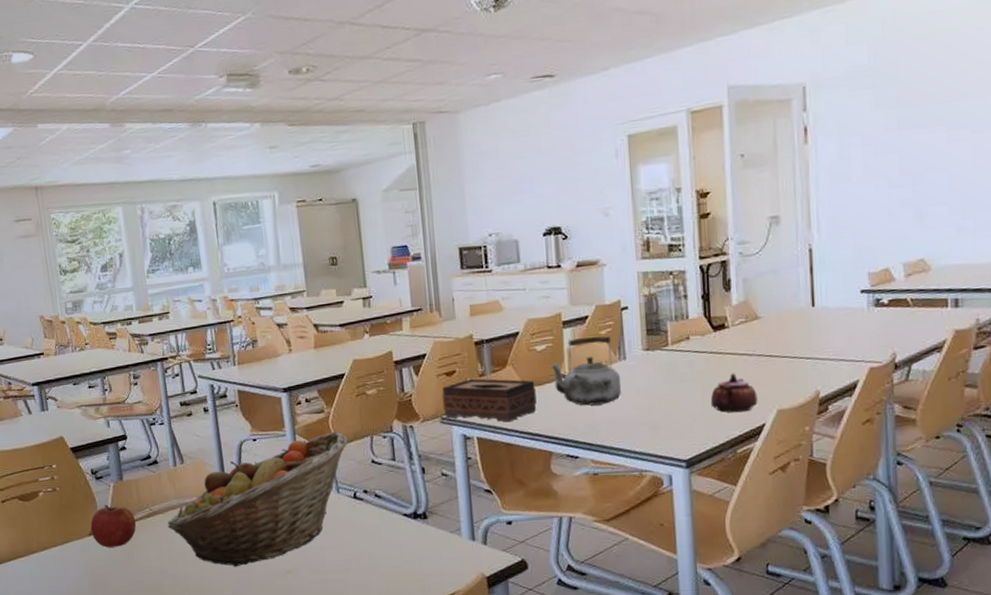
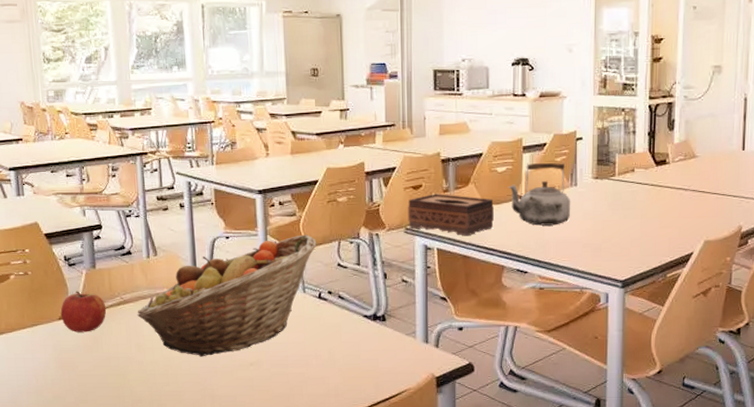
teapot: present [710,373,758,413] -> none [647,205,689,241]

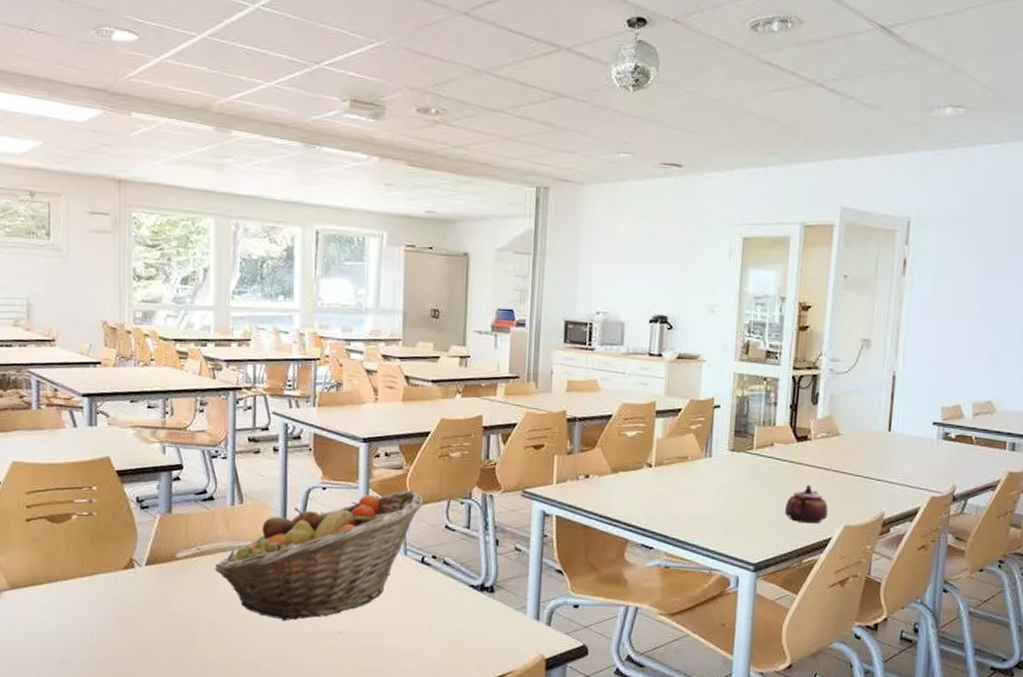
apple: present [60,291,107,332] -> none [126,537,180,585]
tissue box: present [407,194,494,236] -> none [526,455,621,504]
kettle: present [508,162,571,226] -> none [637,428,705,499]
teapot: none [647,205,689,241] -> present [784,484,828,524]

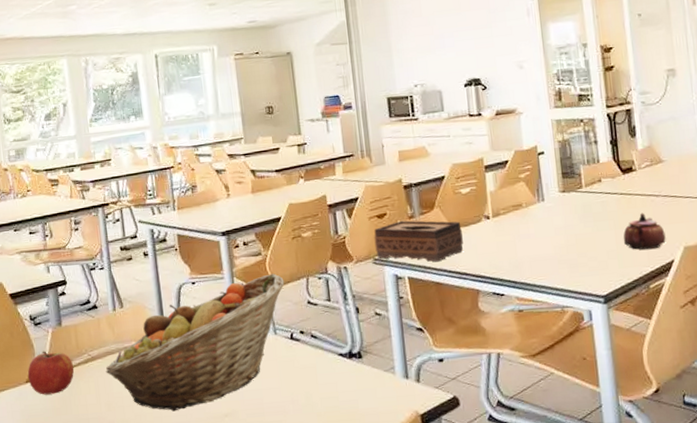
apple: none [126,537,180,585] -> present [27,351,75,395]
tissue box: none [526,455,621,504] -> present [374,220,463,262]

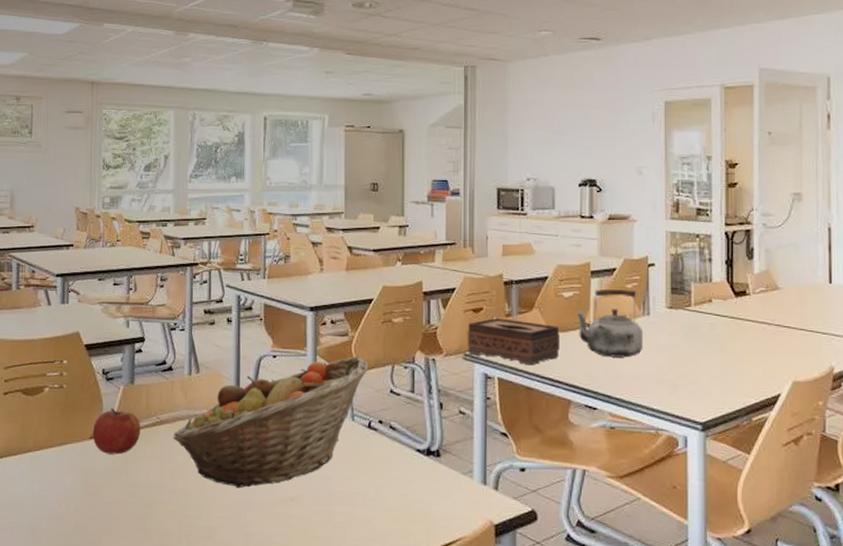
kettle: none [474,178,541,245] -> present [575,288,644,358]
teapot: present [623,212,666,250] -> none [728,340,774,380]

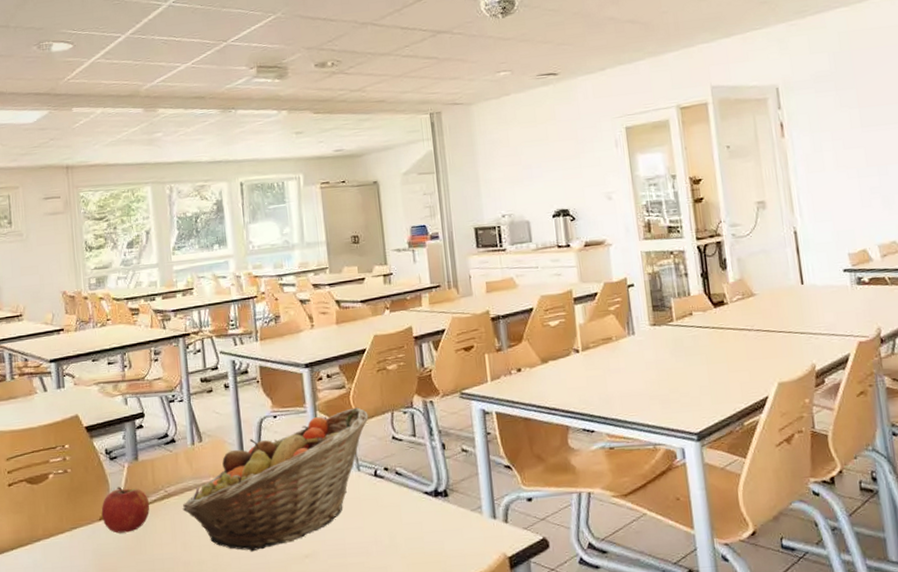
tissue box: present [467,318,560,366] -> none [460,353,552,397]
kettle: present [575,288,644,358] -> none [563,310,632,380]

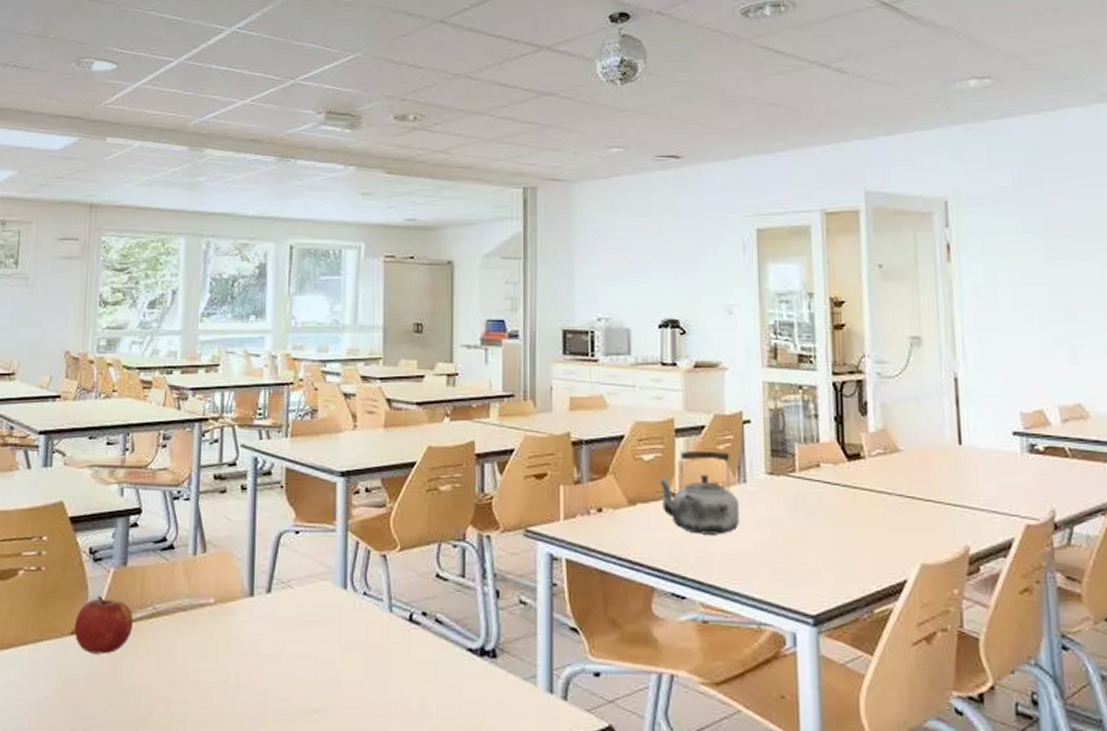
fruit basket: present [182,407,369,552] -> none [172,532,410,698]
kettle: none [563,310,632,380] -> present [657,450,740,535]

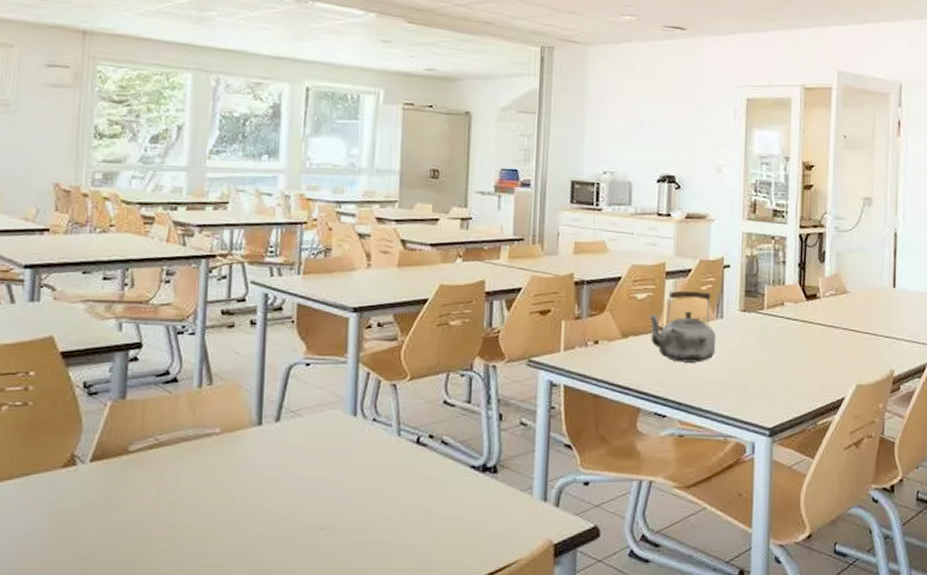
apple: present [74,595,134,654] -> none [66,429,133,485]

